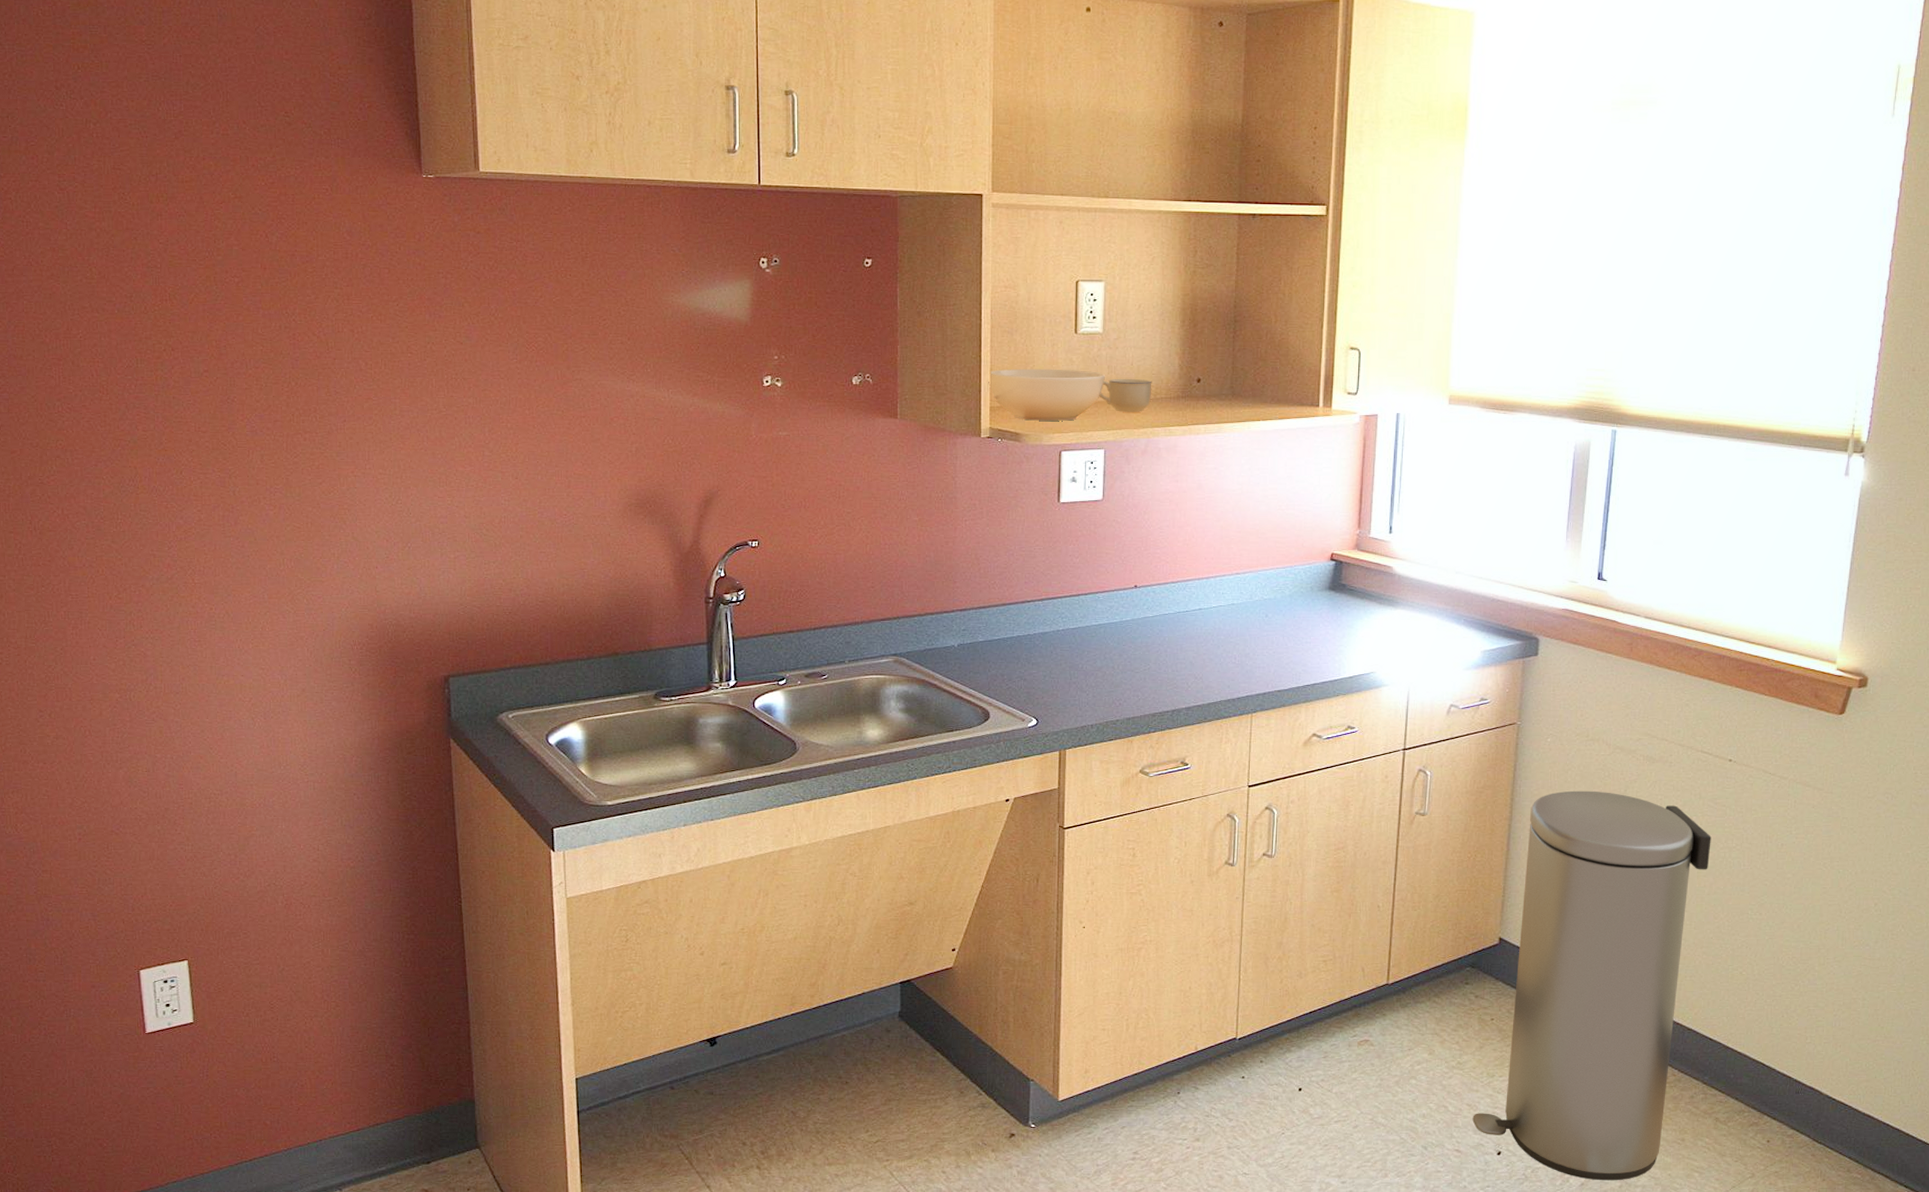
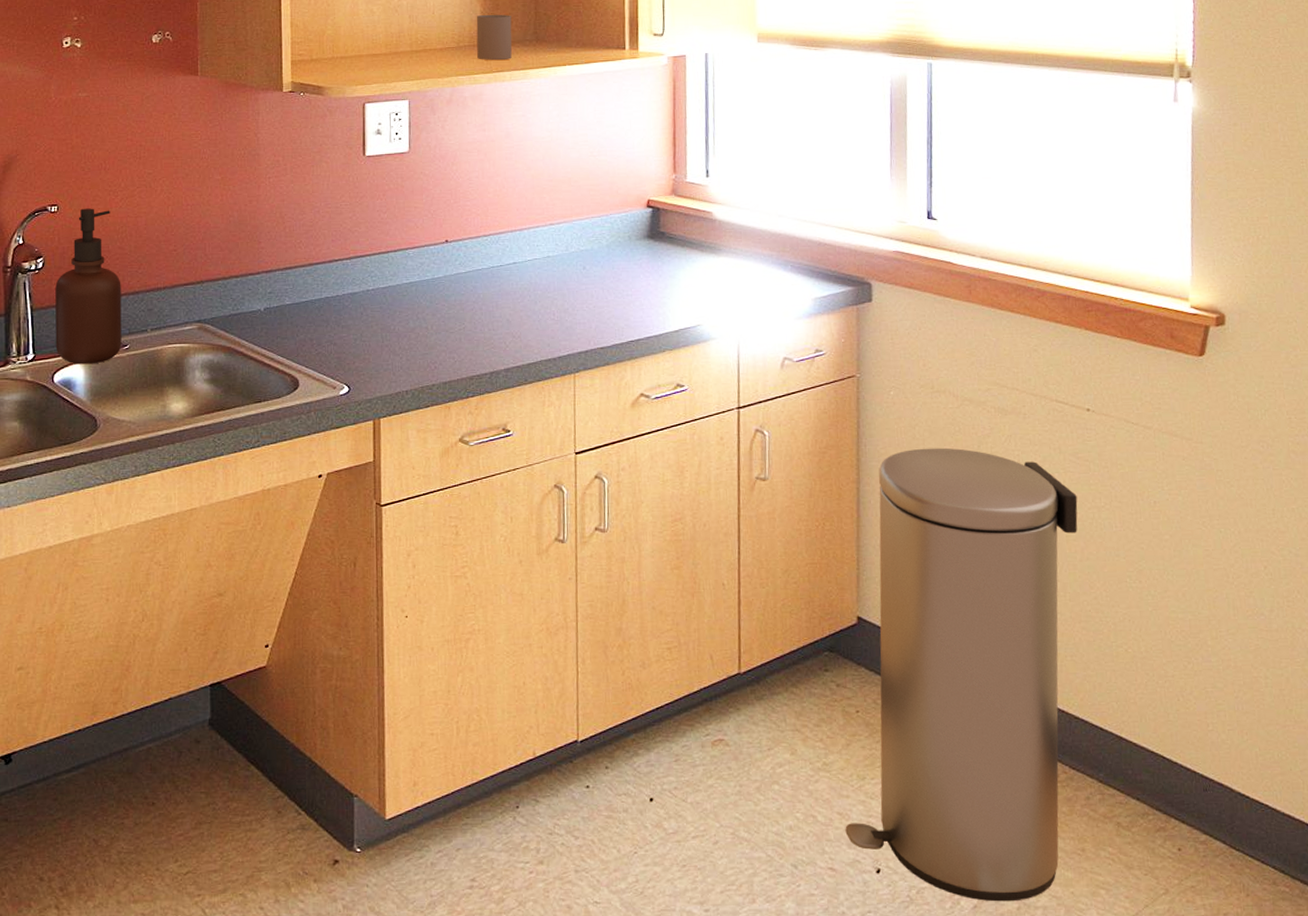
soap dispenser: none [756,544,820,692] -> present [55,208,122,365]
bowl: present [988,368,1106,421] -> none [289,20,408,73]
cup: present [1099,378,1152,412] -> none [401,27,455,62]
cup: none [1173,367,1209,414] -> present [476,14,512,61]

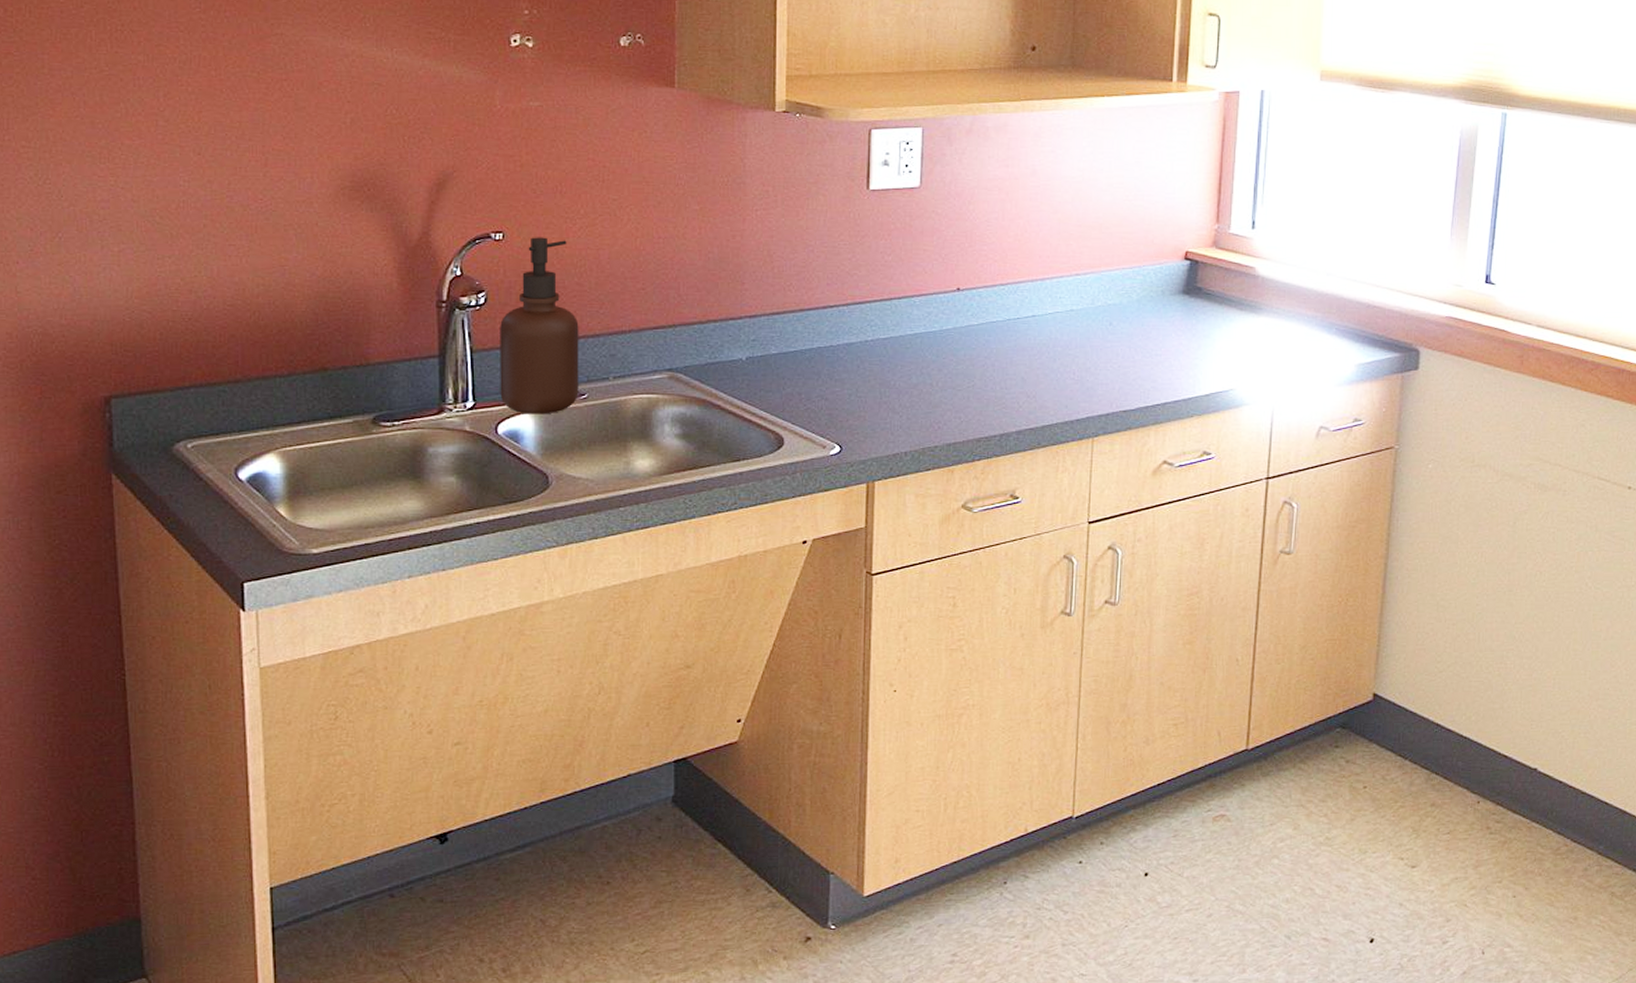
cup: present [476,14,512,61] -> none [1004,33,1045,88]
pedal bin: present [845,447,1078,902] -> none [1342,523,1608,968]

